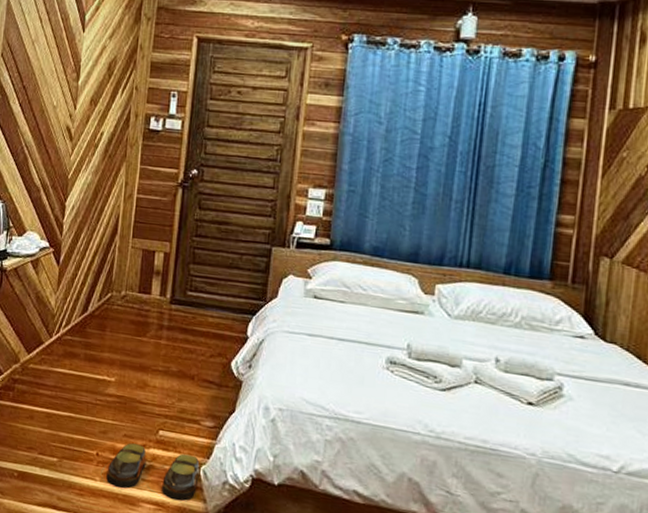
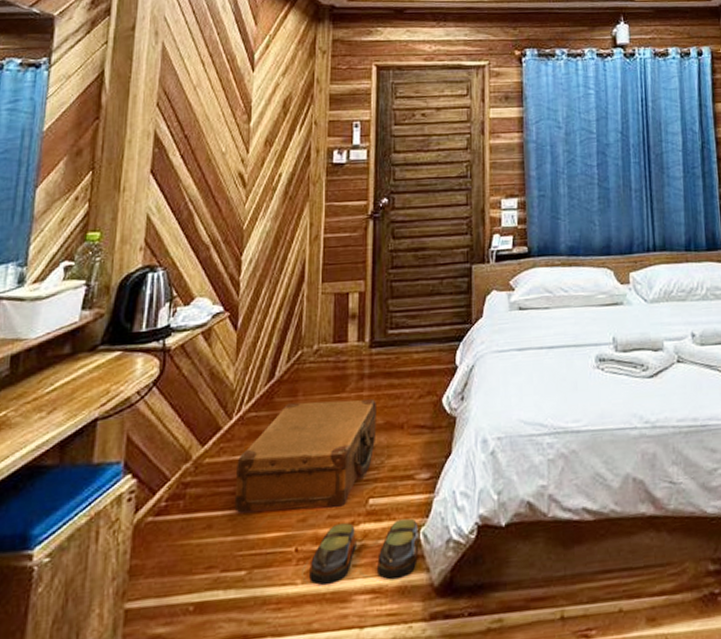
suitcase: none [51,335,172,430] -> present [234,399,376,513]

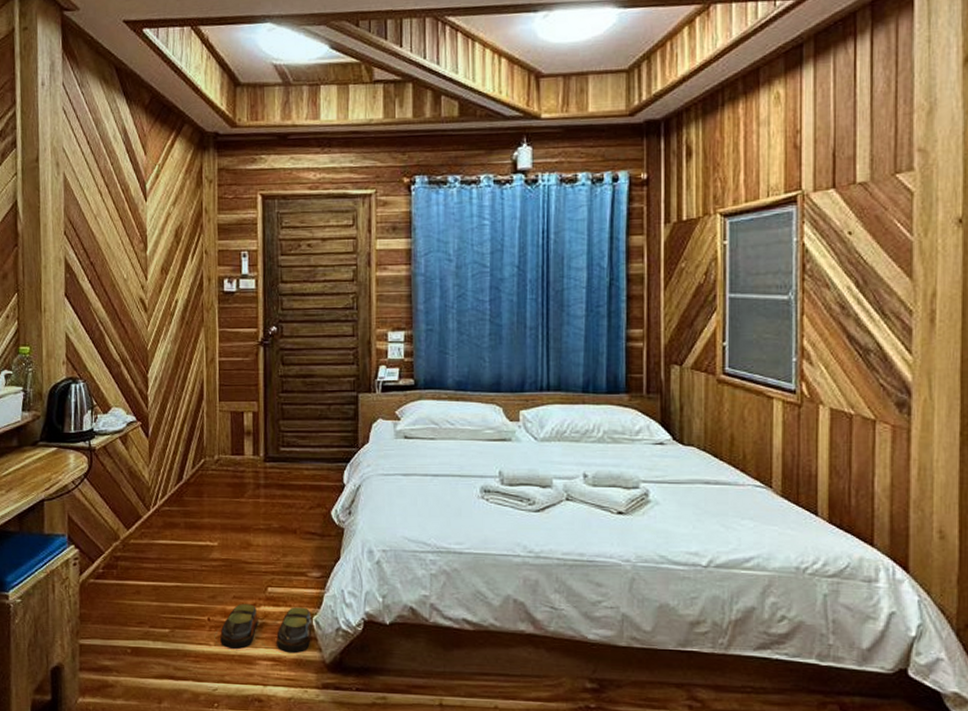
suitcase: present [234,399,376,513] -> none [156,502,273,590]

